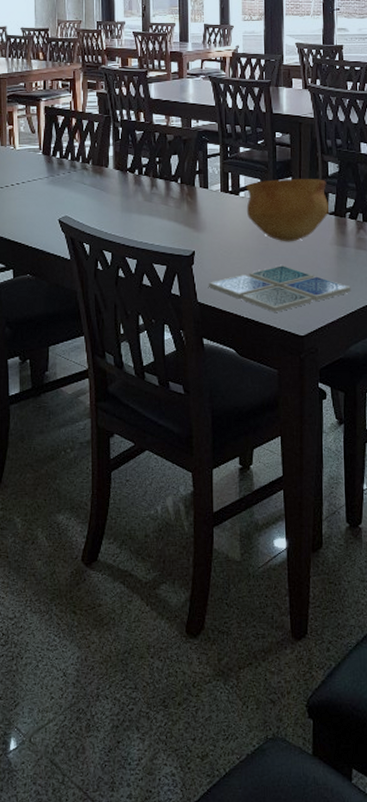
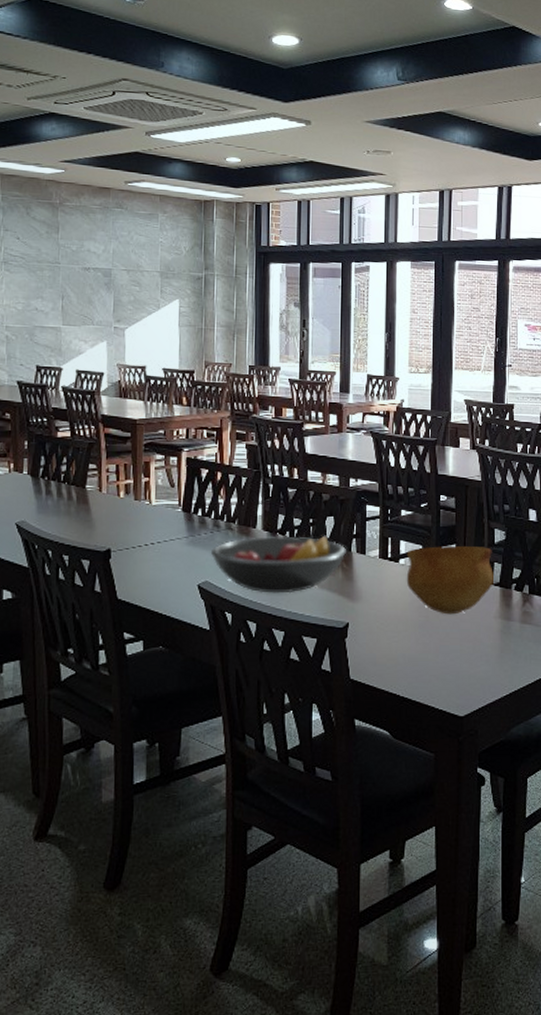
fruit bowl: none [68,172,191,226] -> present [210,535,347,594]
drink coaster: present [209,265,351,312] -> none [363,640,515,691]

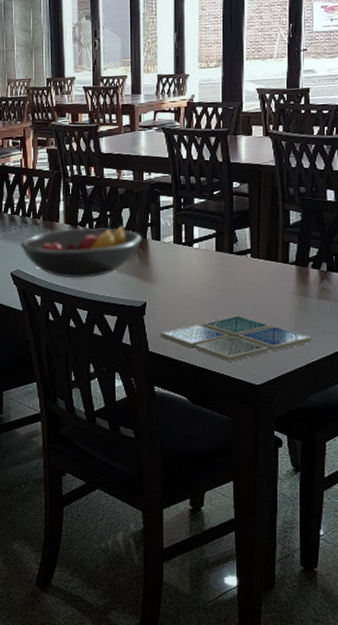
drink coaster: none [363,640,515,691] -> present [161,316,312,362]
bowl: present [406,545,493,615] -> none [200,228,289,293]

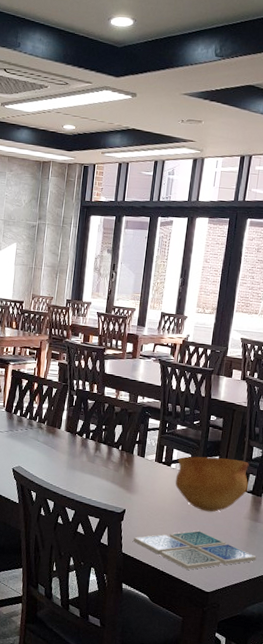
fruit bowl: present [20,225,143,278] -> none [24,436,130,482]
bowl: none [200,228,289,293] -> present [175,456,249,512]

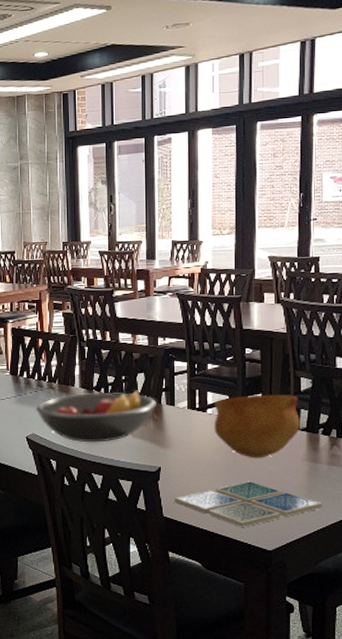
fruit bowl: none [24,436,130,482] -> present [35,390,158,443]

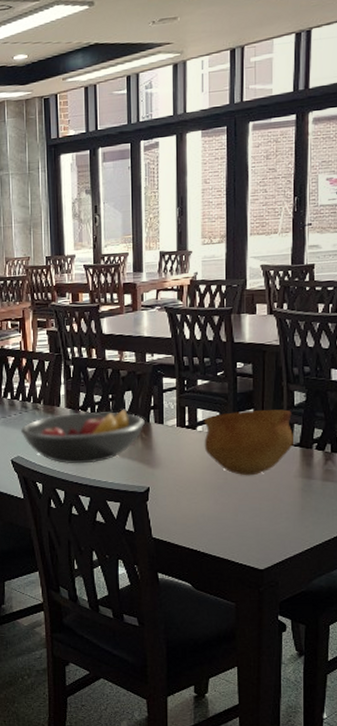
drink coaster: present [175,481,323,527] -> none [164,500,316,547]

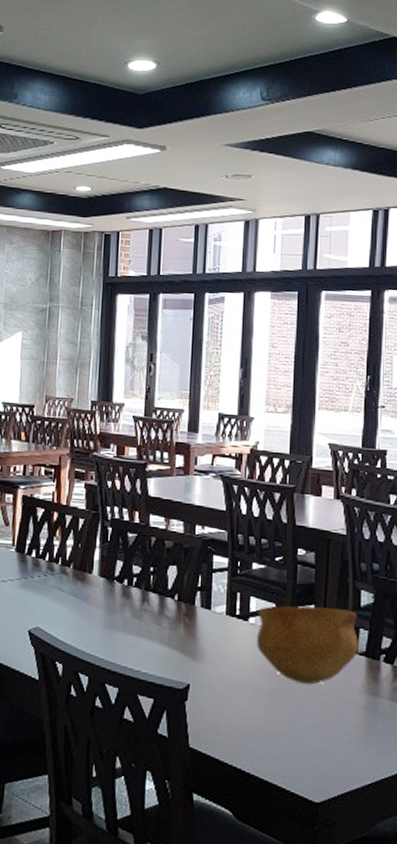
fruit bowl: present [20,408,146,465] -> none [43,583,191,647]

